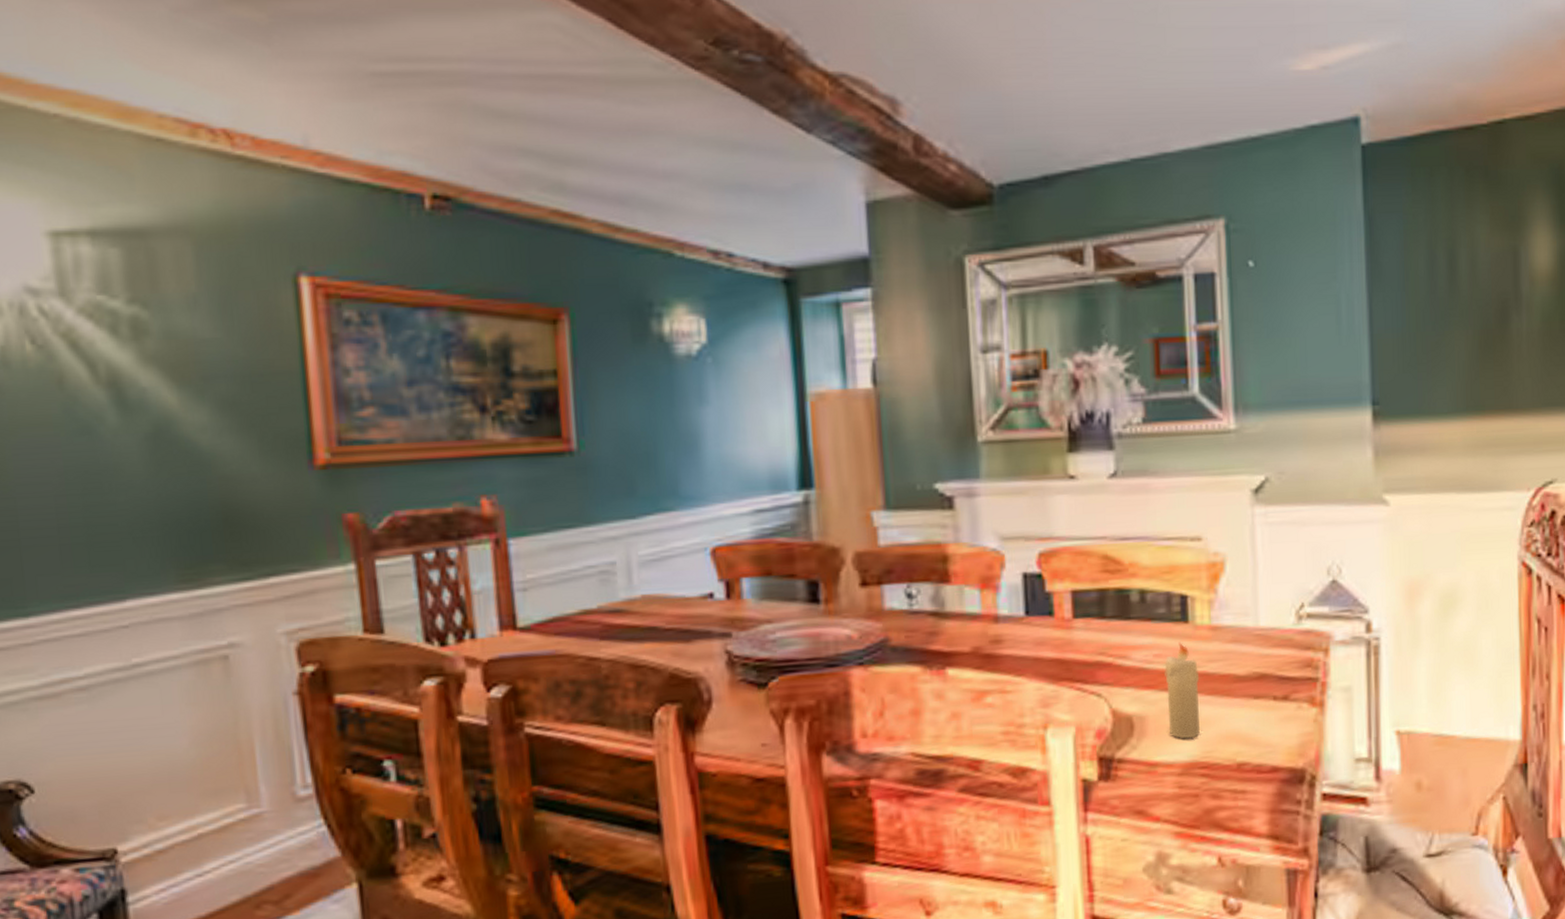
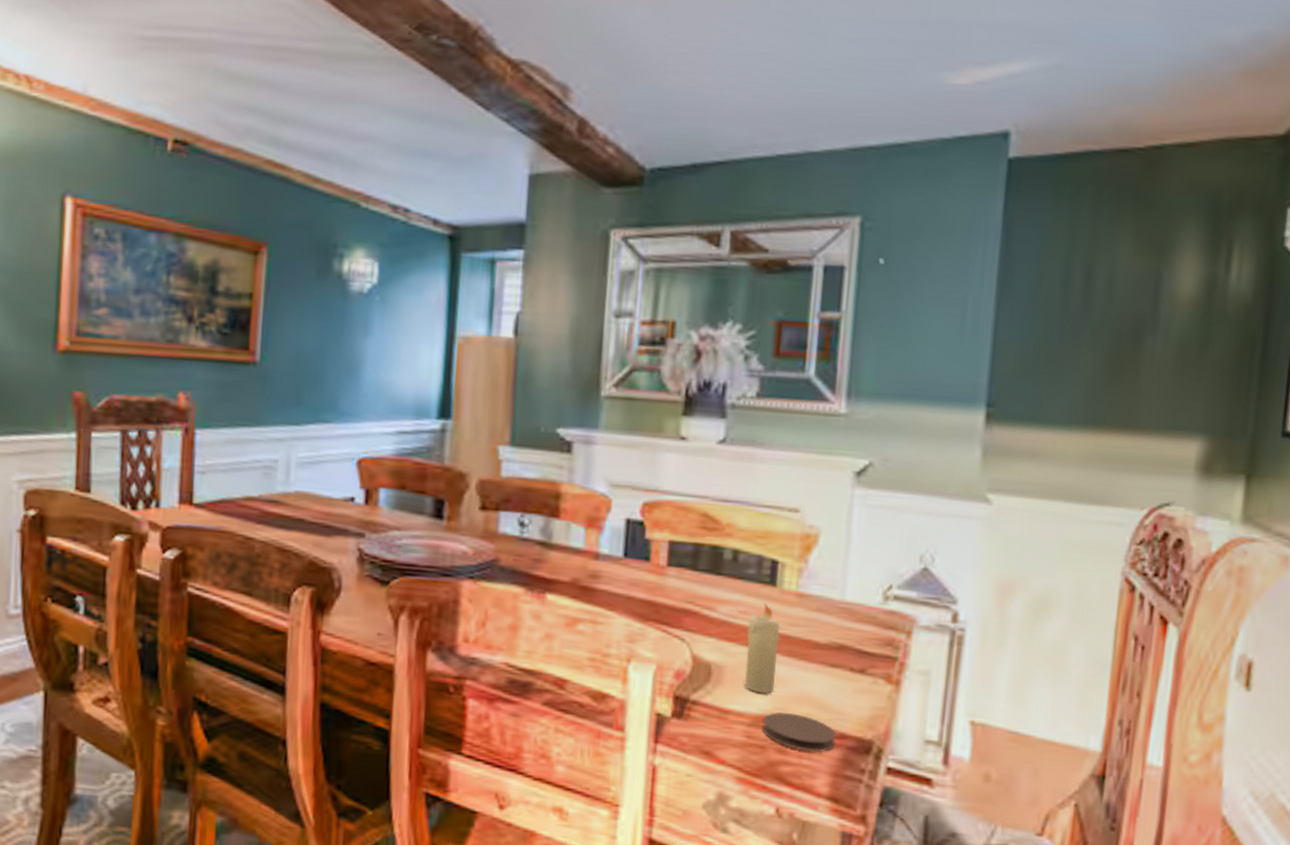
coaster: none [1192,754,1269,792] -> present [762,711,837,752]

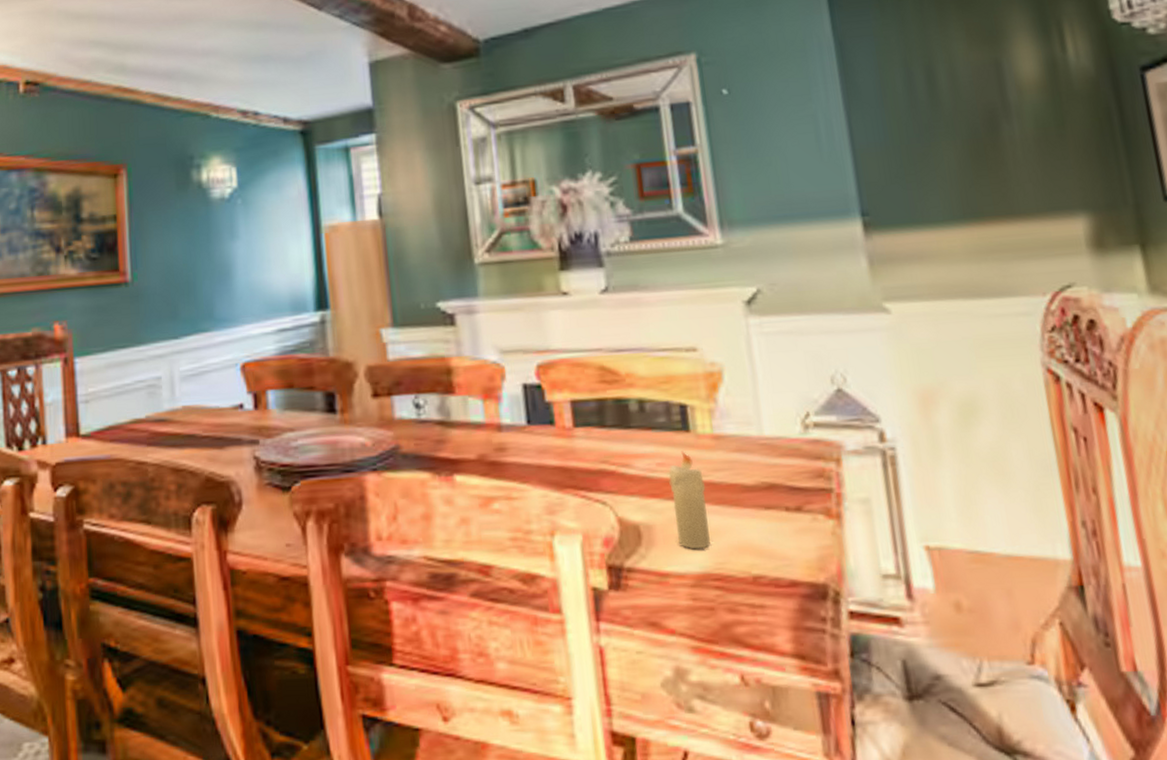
coaster: present [762,711,837,752] -> none [705,566,789,607]

